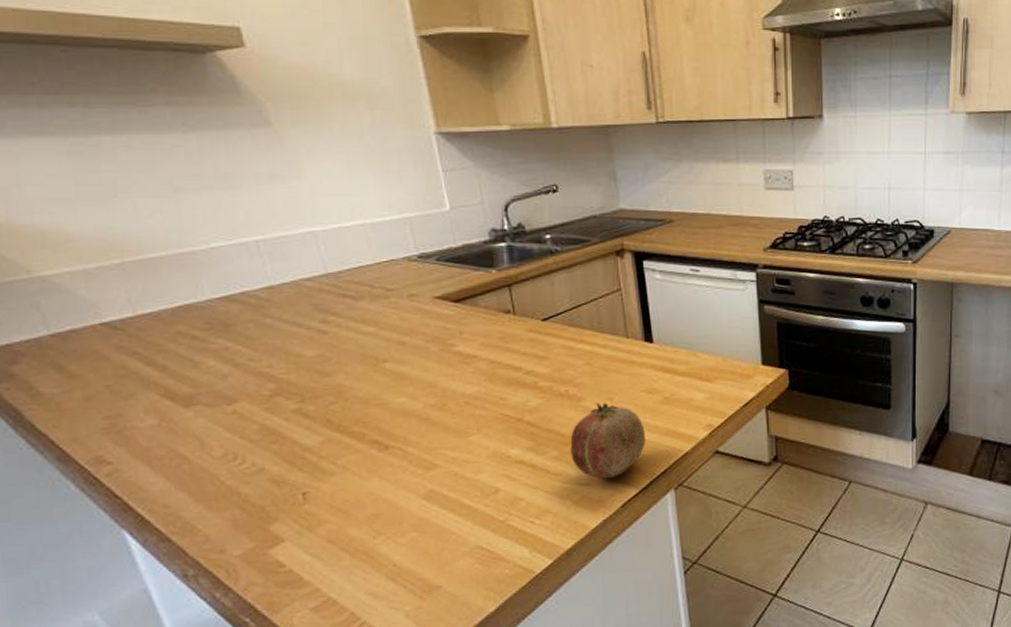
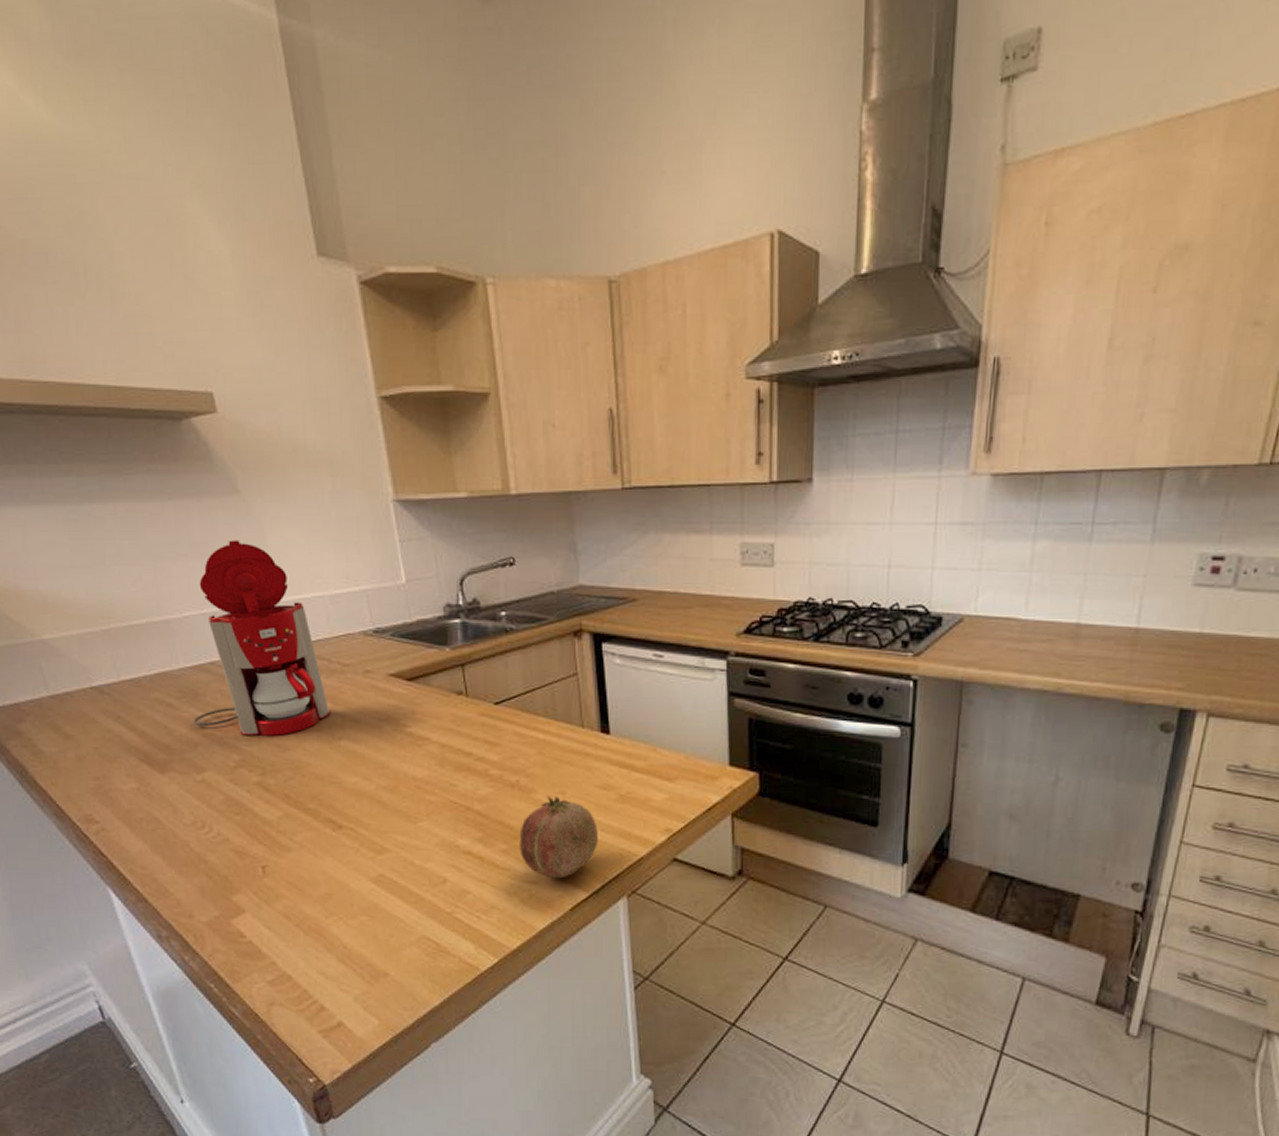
coffee maker: none [222,171,375,364] -> present [193,540,331,736]

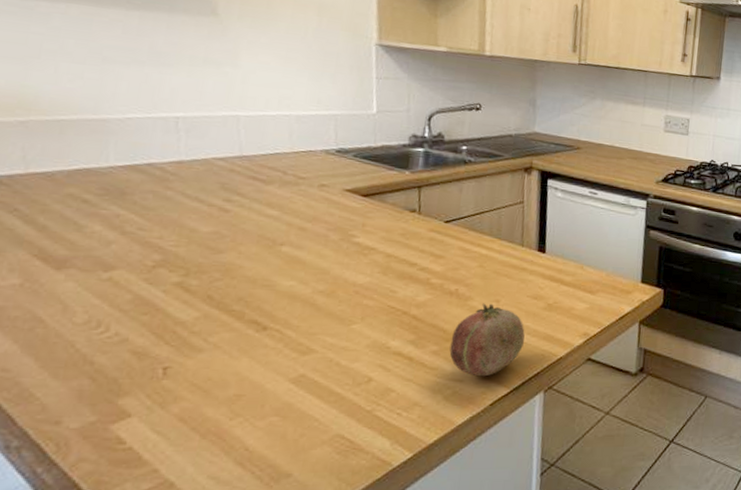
coffee maker: present [193,540,331,736] -> none [112,55,277,239]

